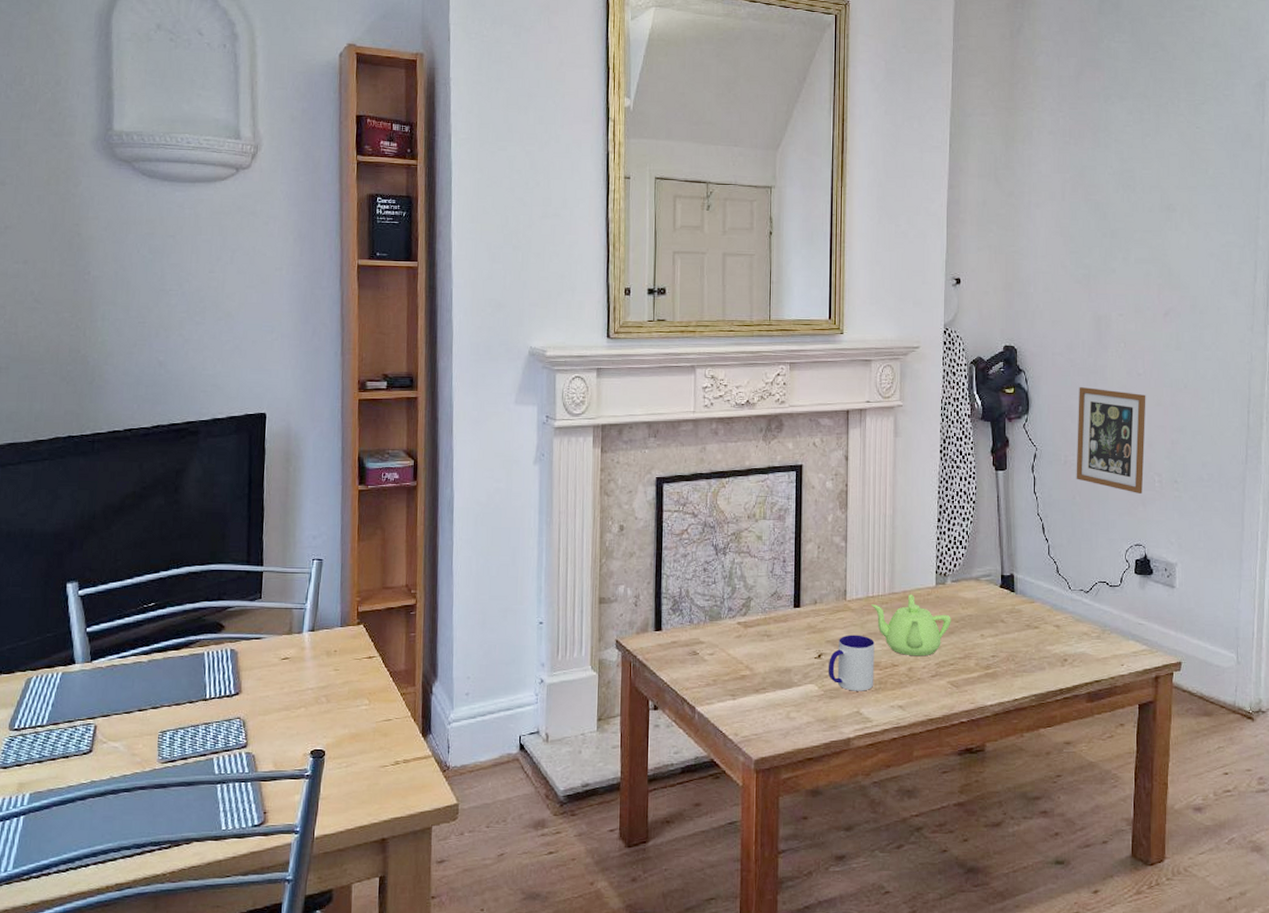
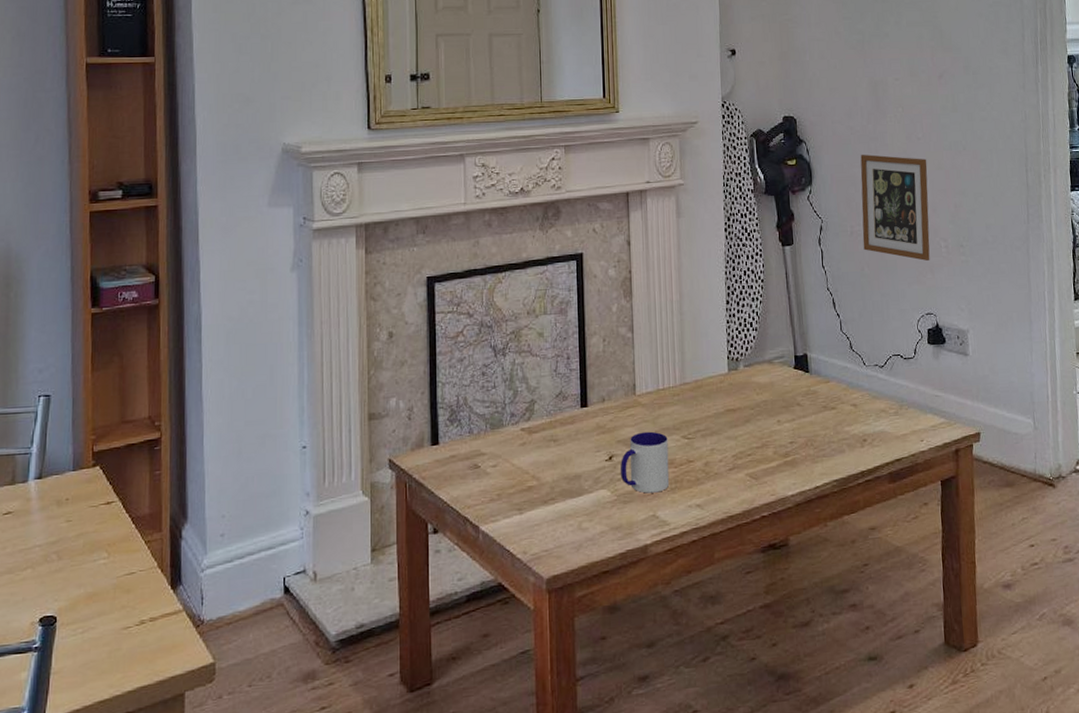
teapot: present [871,594,951,657] -> none [662,383,746,450]

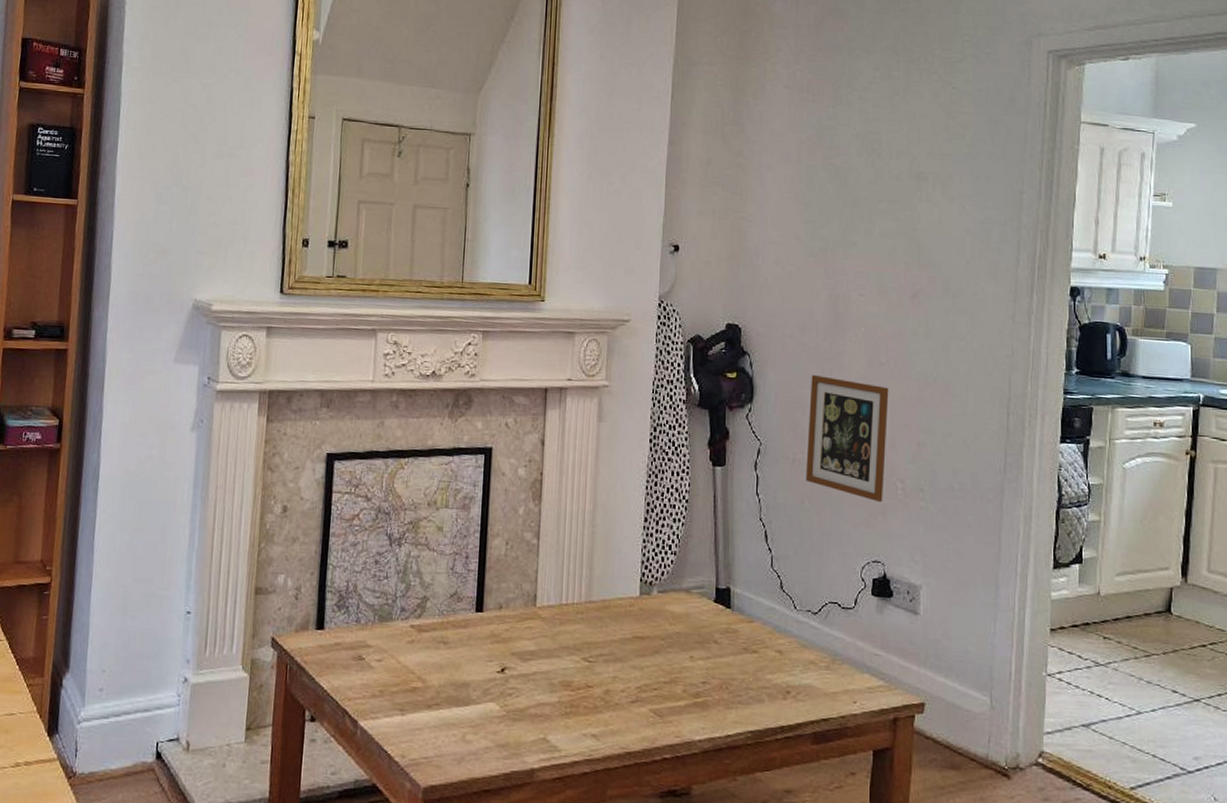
mug: present [620,431,670,493] -> none [511,647,567,715]

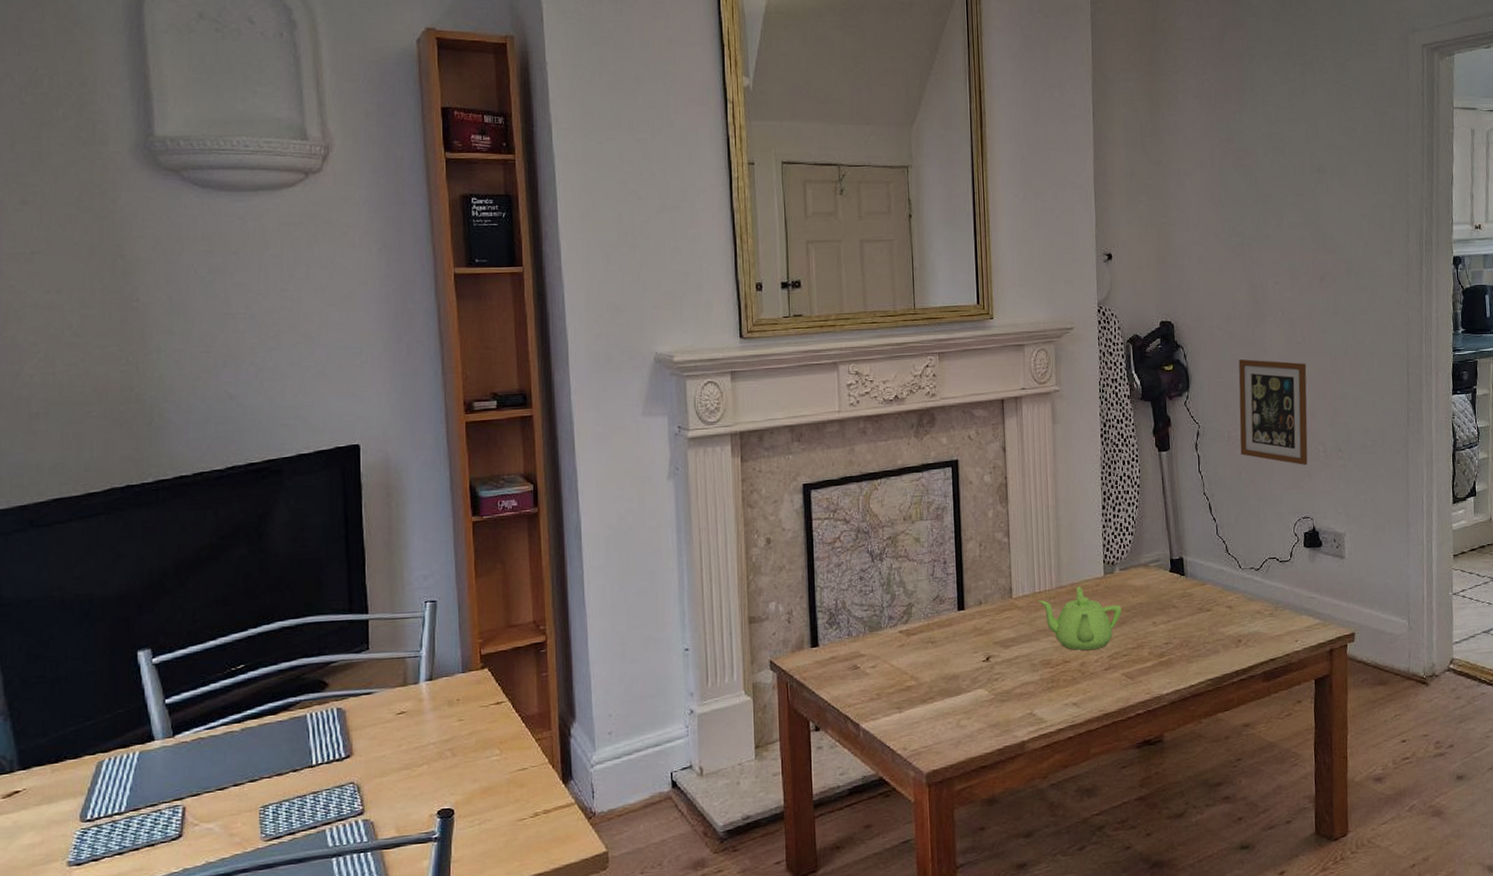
teapot: none [565,604,656,678] -> present [1039,586,1122,651]

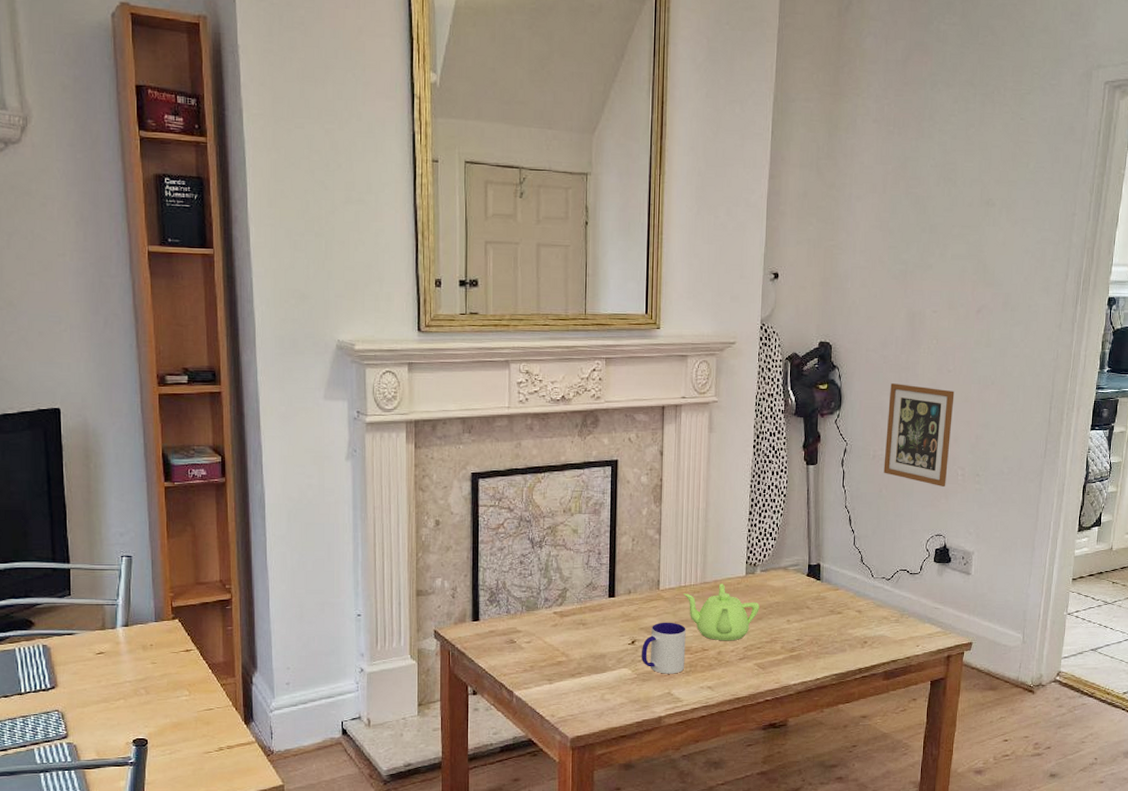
mug: none [997,633,1046,693] -> present [641,622,686,674]

